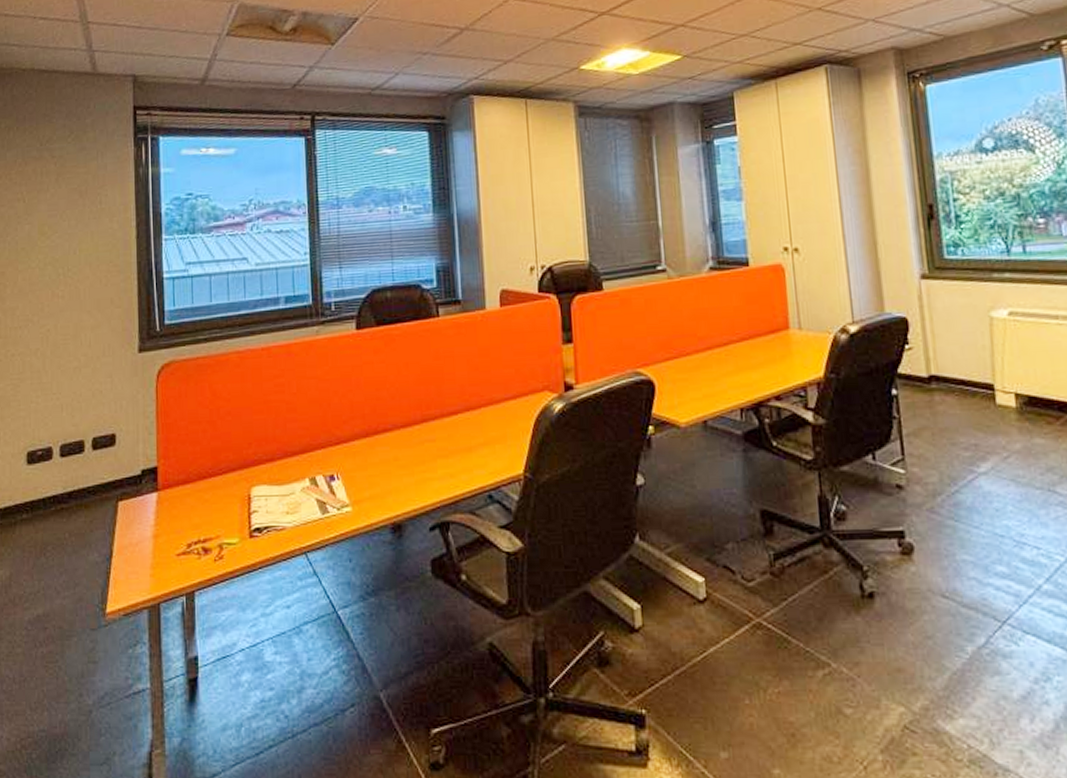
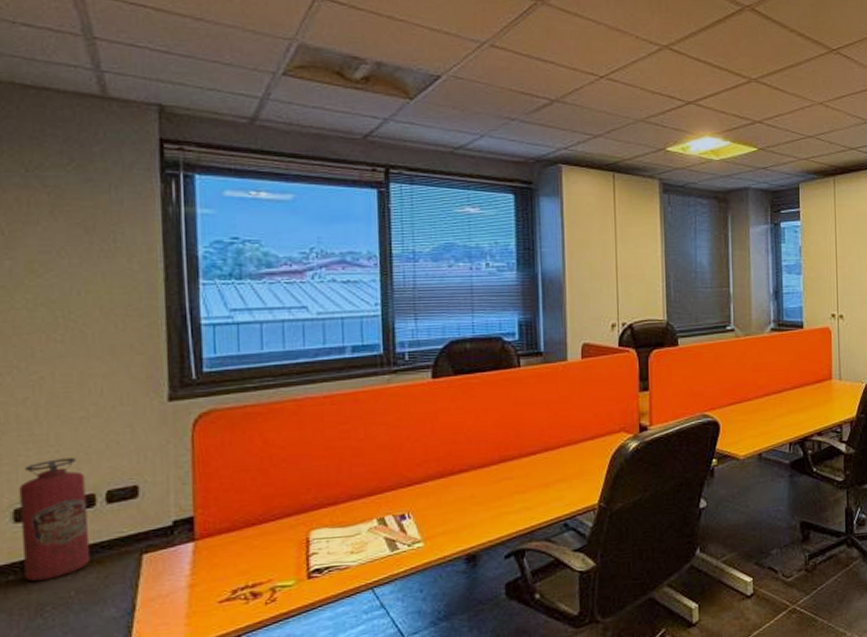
fire extinguisher: none [31,405,80,521] -> present [19,458,91,581]

